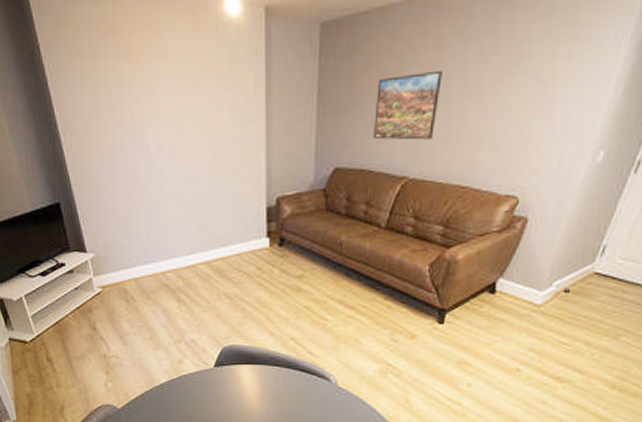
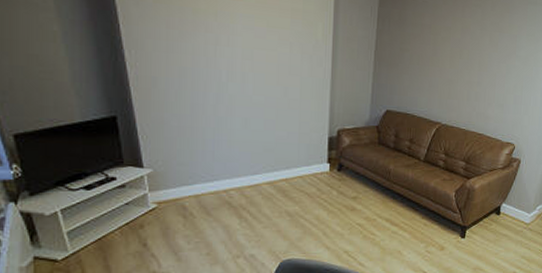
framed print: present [374,70,442,140] -> none [417,46,466,96]

